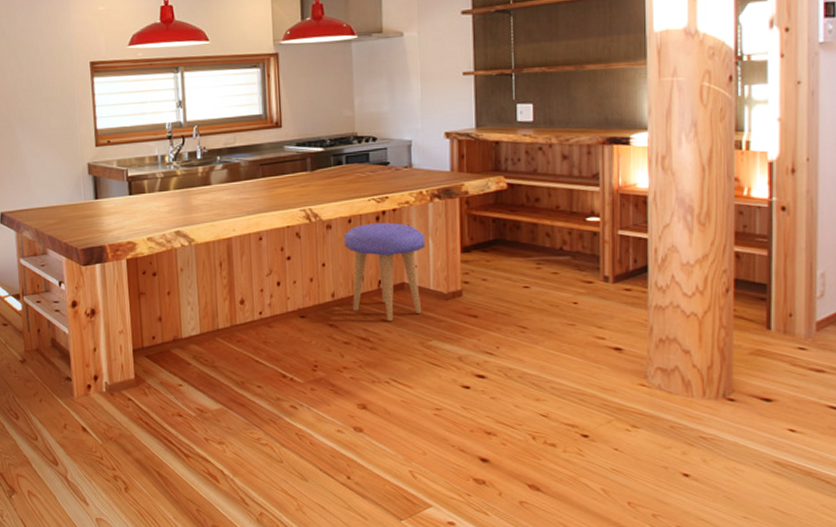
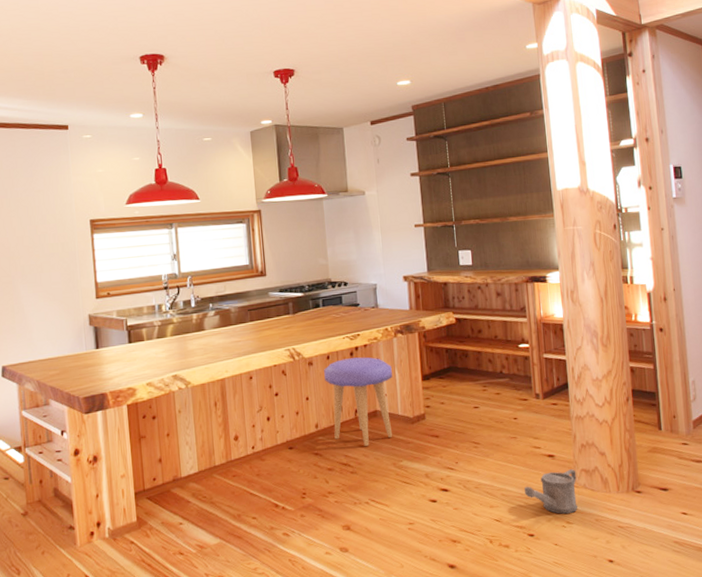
watering can: none [581,365,650,417] -> present [524,468,577,515]

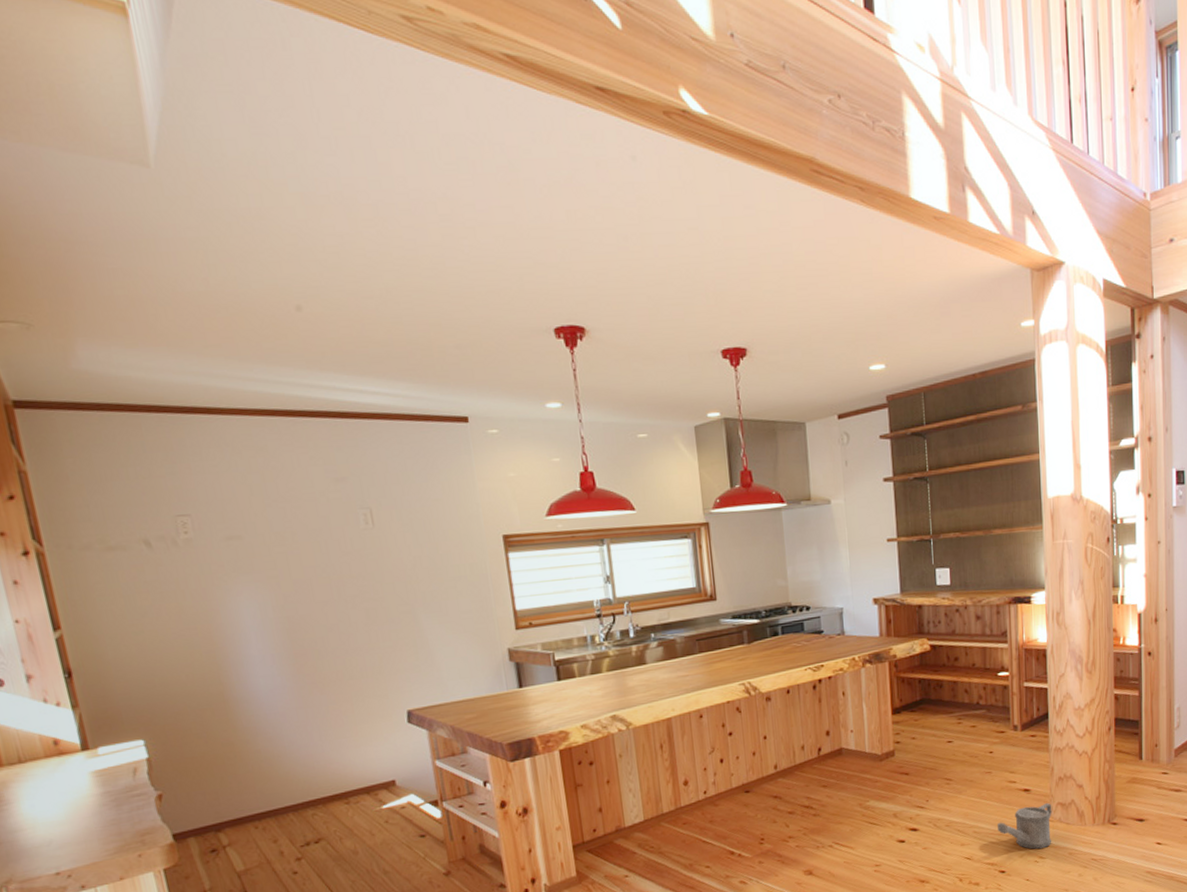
stool: present [324,357,393,447] -> none [783,690,860,788]

